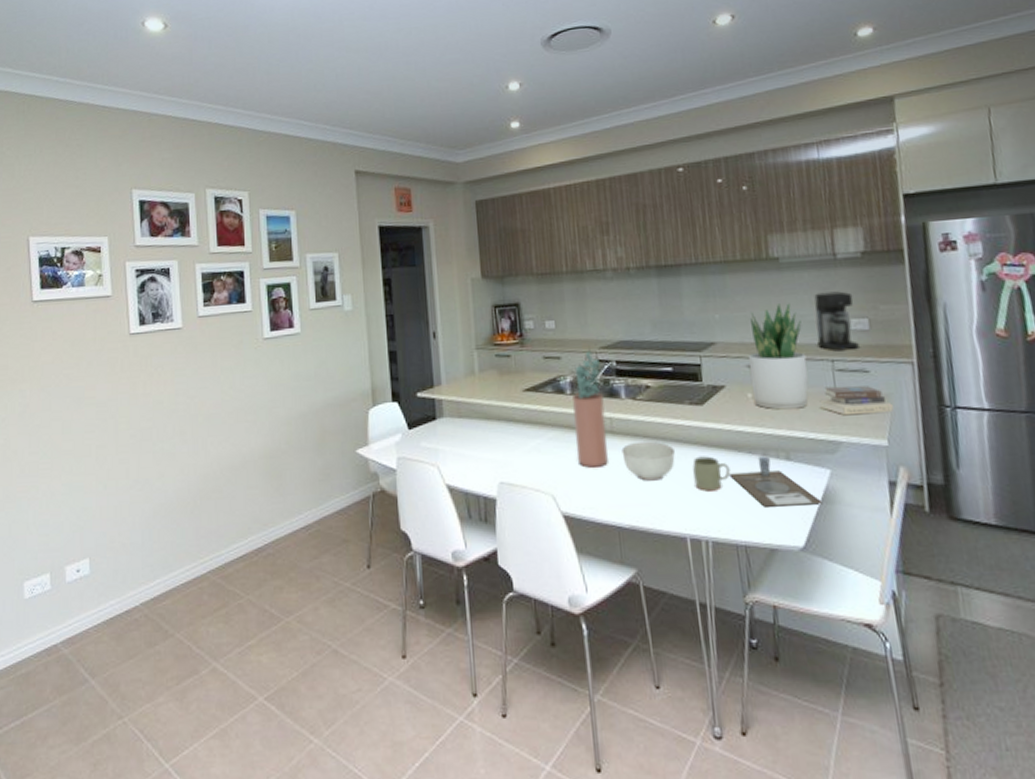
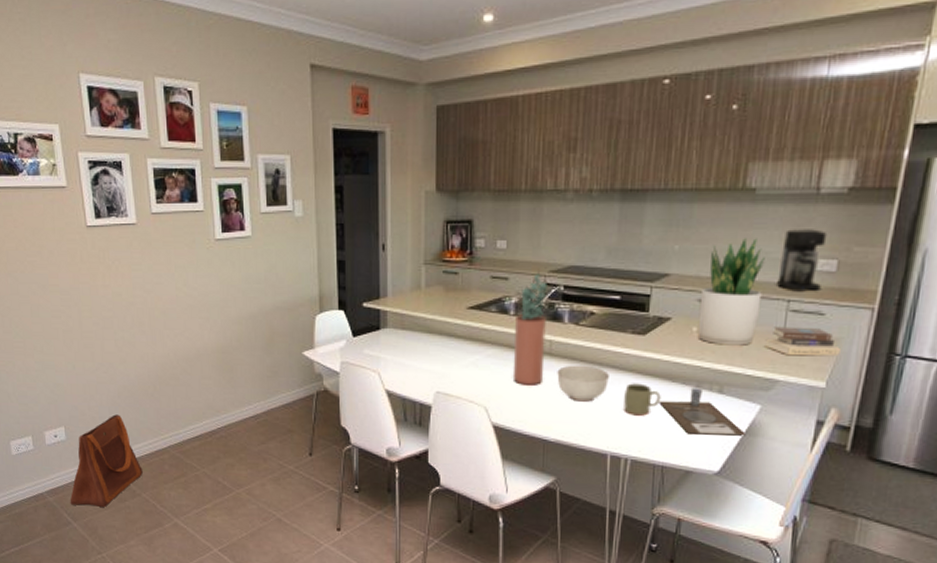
shopping bag: none [89,538,177,657] -> present [70,414,143,508]

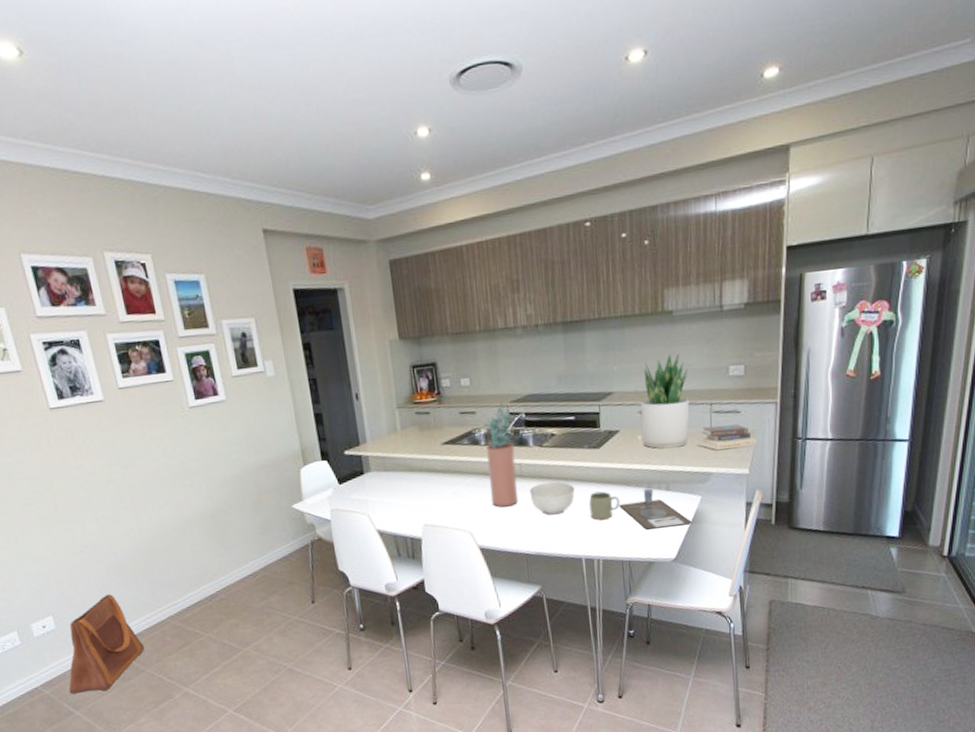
coffee maker: present [777,229,828,292] -> none [700,341,734,396]

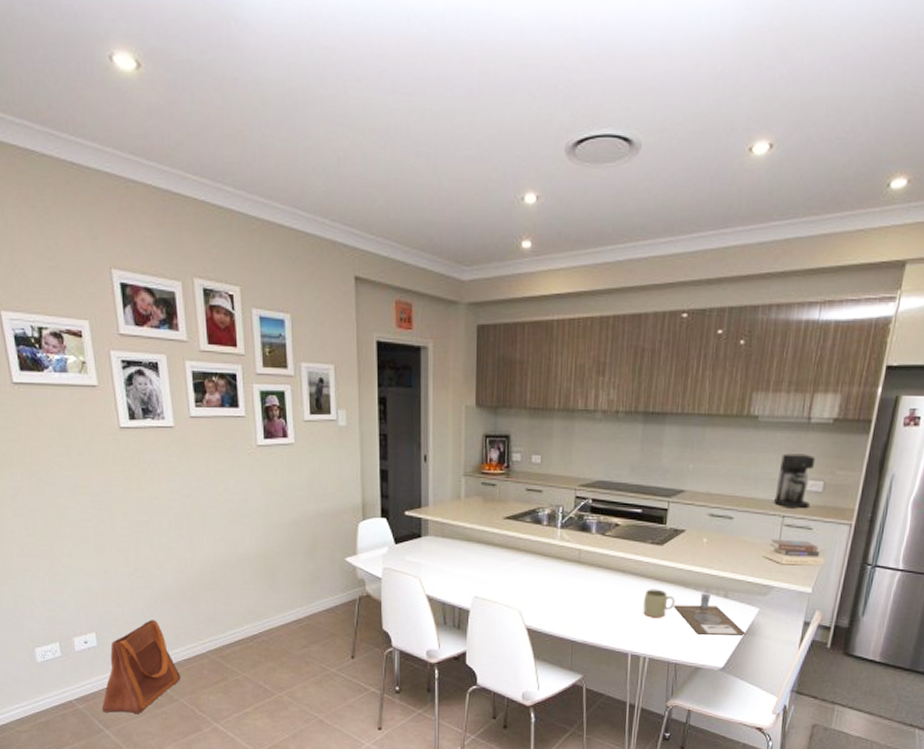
vase: present [486,401,518,508] -> none [545,483,577,591]
bowl: present [529,482,575,515] -> none [585,572,631,606]
planter: present [640,353,690,449] -> none [707,460,765,556]
coffee maker: none [700,341,734,396] -> present [774,453,816,509]

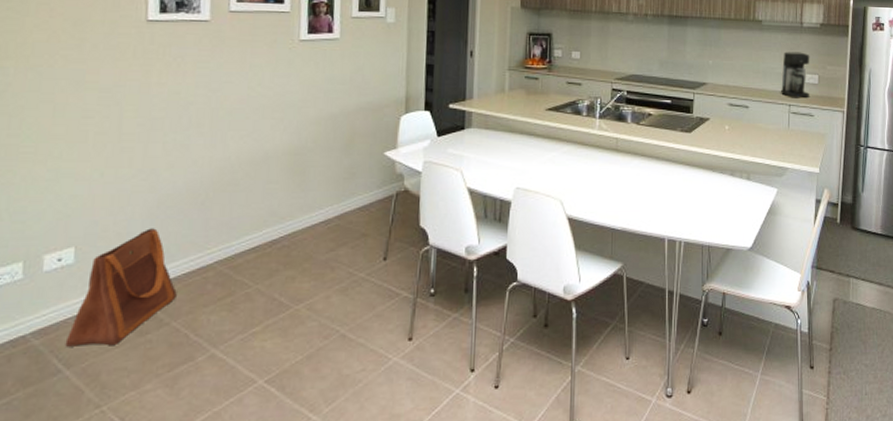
mug: present [643,589,676,618] -> none [677,174,705,202]
place setting: present [673,593,746,636] -> none [704,176,768,216]
books: present [763,539,824,566] -> none [776,125,826,148]

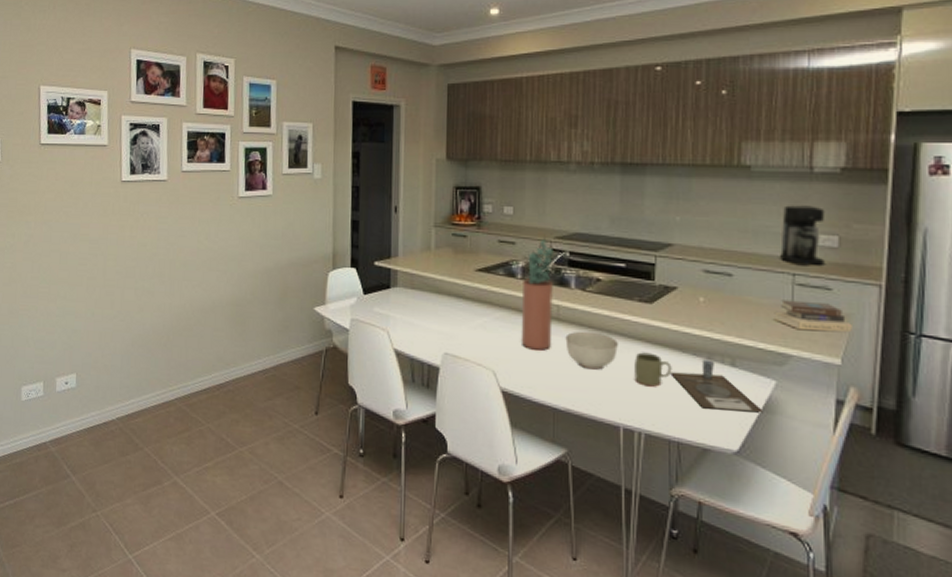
shopping bag: present [65,228,177,347] -> none [71,363,148,461]
vase: none [585,77,614,179] -> present [521,235,553,351]
bowl: none [622,159,664,192] -> present [565,331,618,370]
mug: none [677,174,705,202] -> present [634,352,672,387]
place setting: none [704,176,768,216] -> present [670,359,763,413]
books: none [776,125,826,148] -> present [774,300,852,332]

